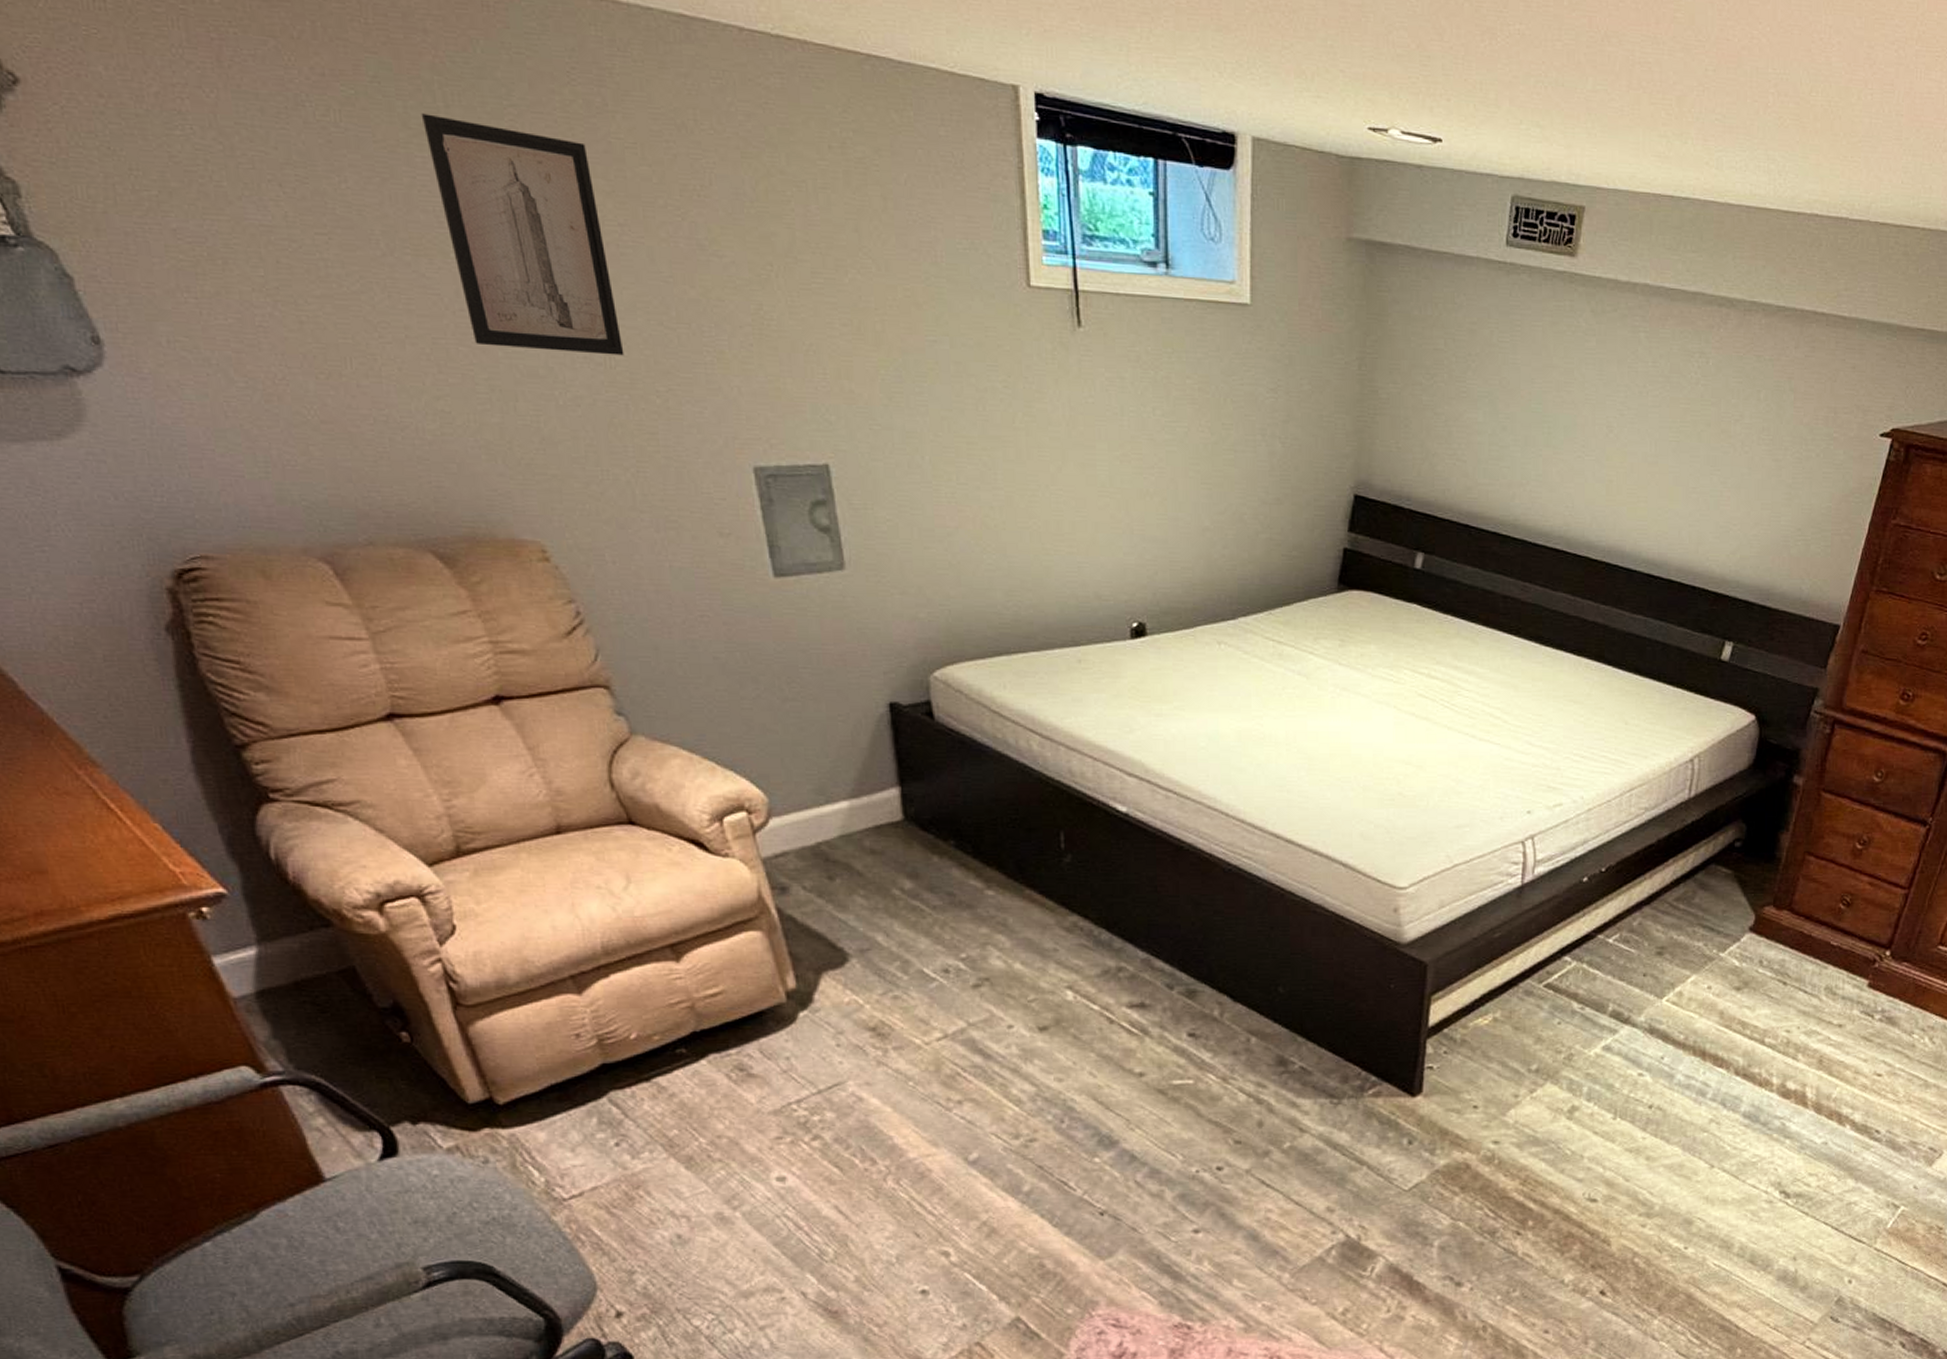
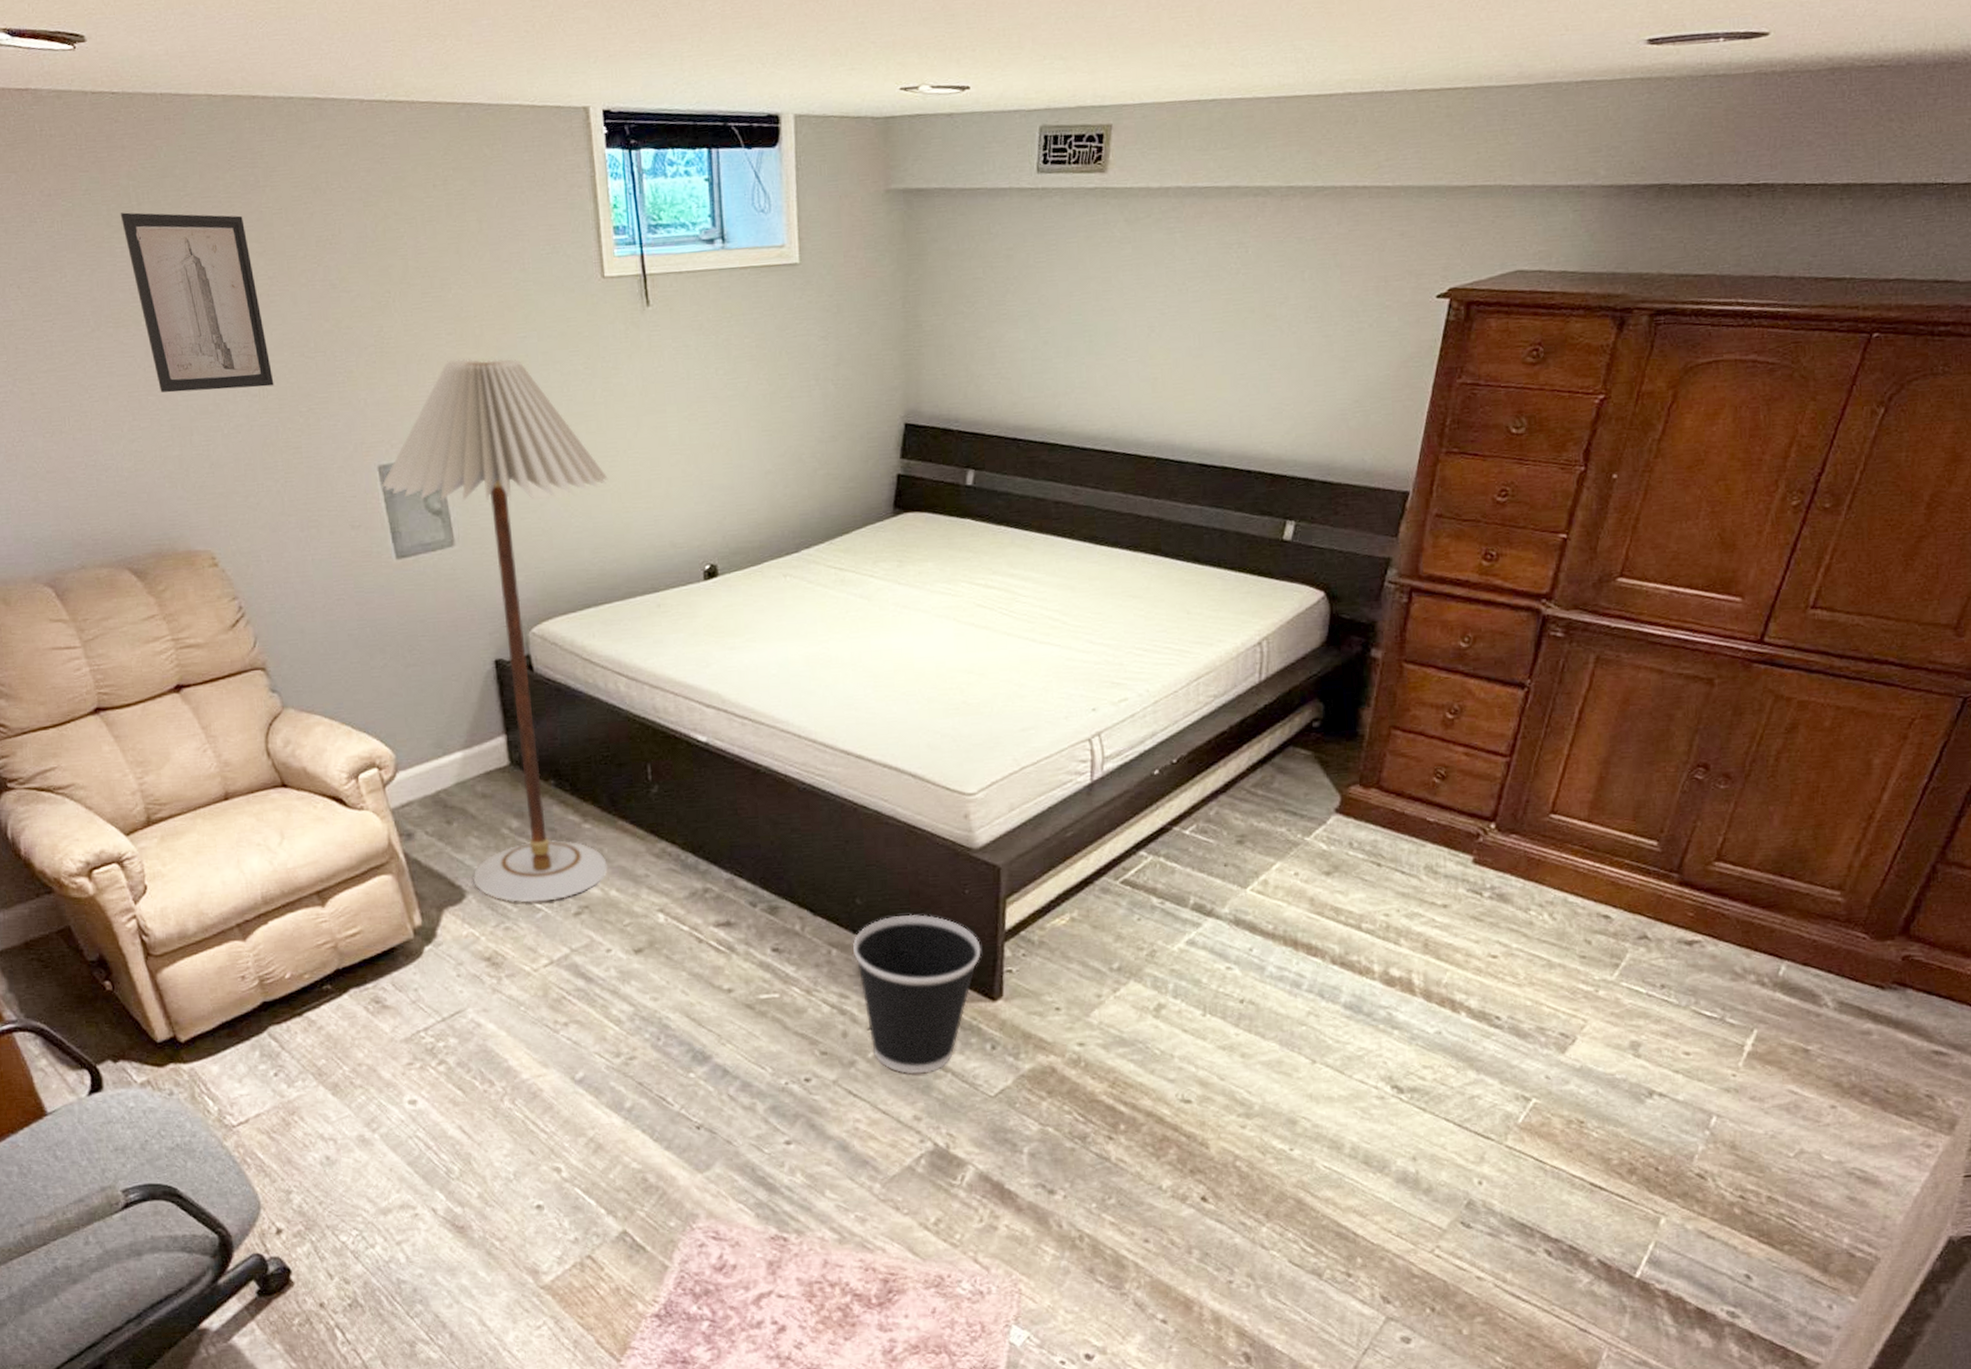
floor lamp: none [757,356,1027,971] -> present [381,358,609,903]
wastebasket: none [1273,1006,1403,1166] -> present [853,914,981,1074]

